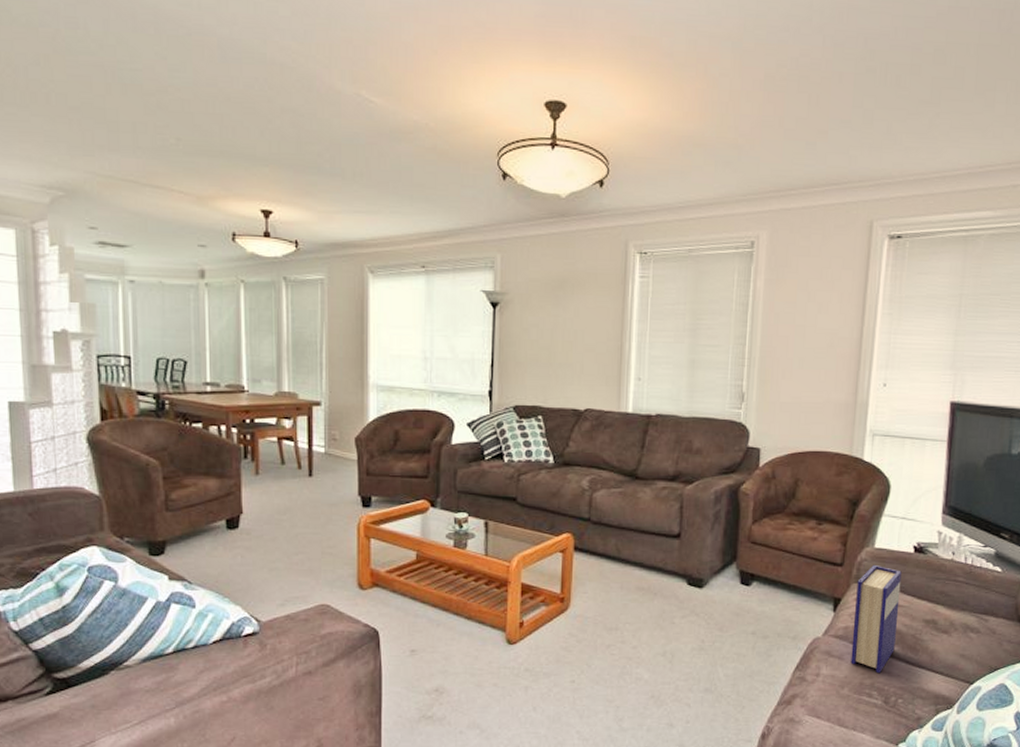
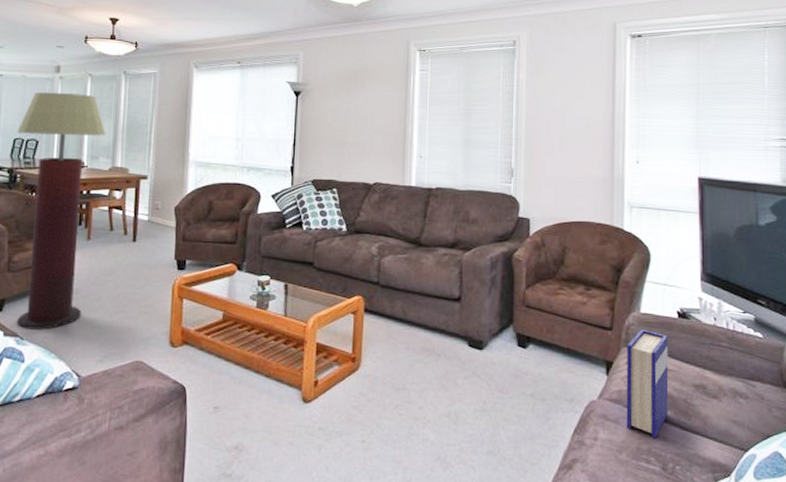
floor lamp: none [159,301,267,573] -> present [17,91,106,329]

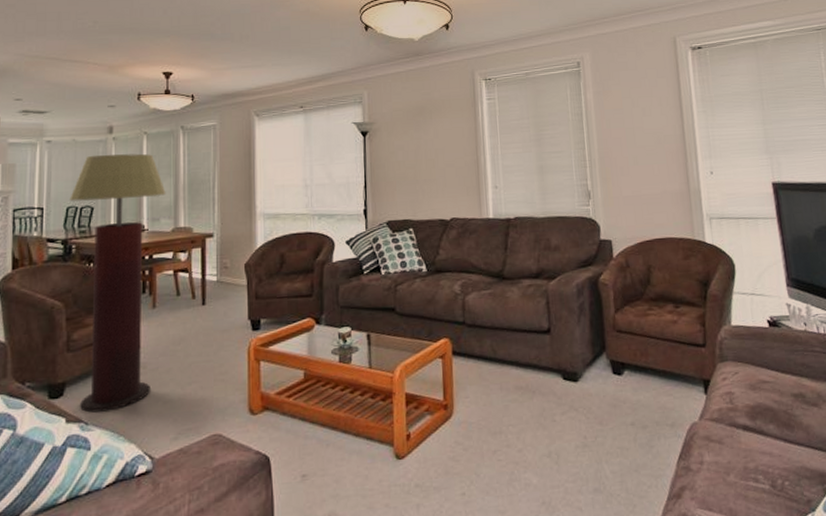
hardback book: present [626,329,669,439] -> none [722,342,771,456]

